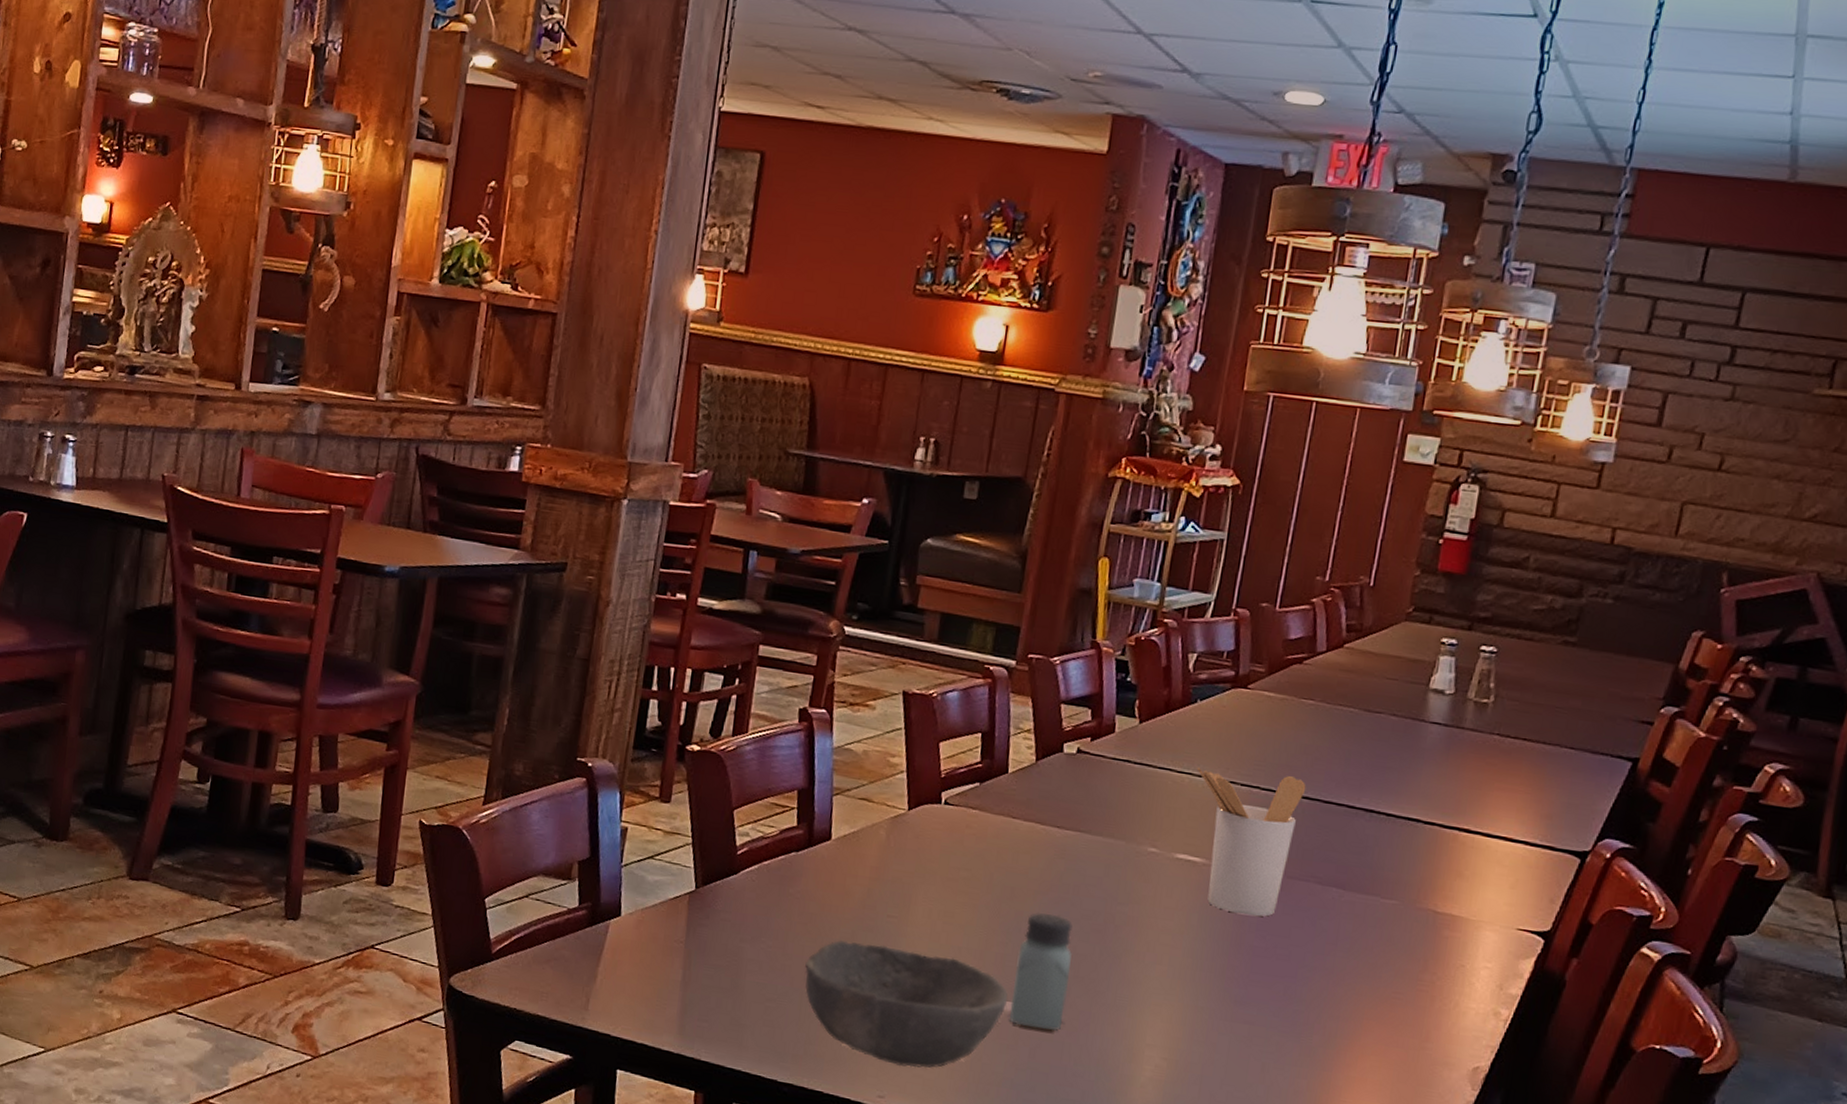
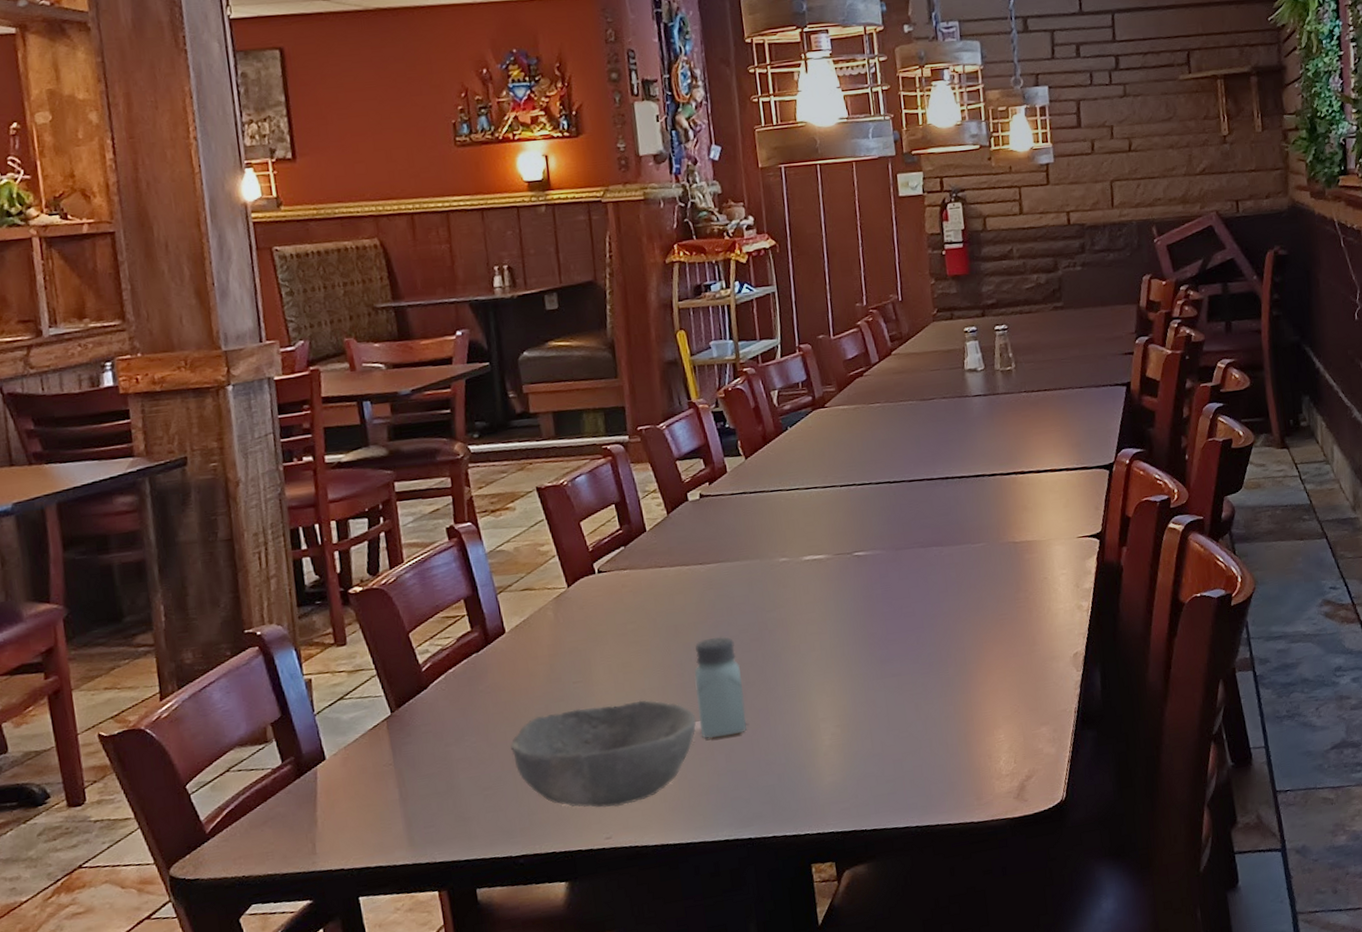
utensil holder: present [1197,767,1306,917] -> none [801,467,894,592]

